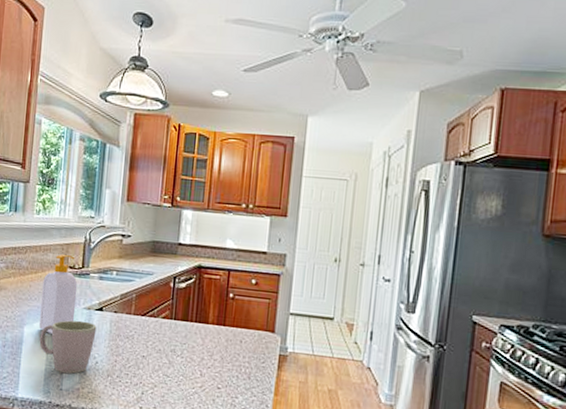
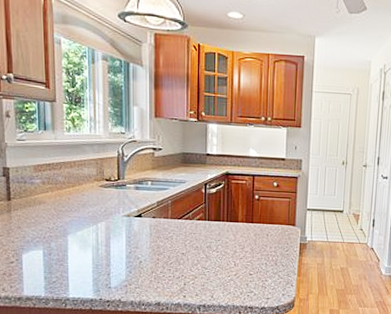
soap bottle: present [39,254,78,334] -> none [81,169,116,240]
mug: present [39,320,97,374] -> none [84,227,138,274]

